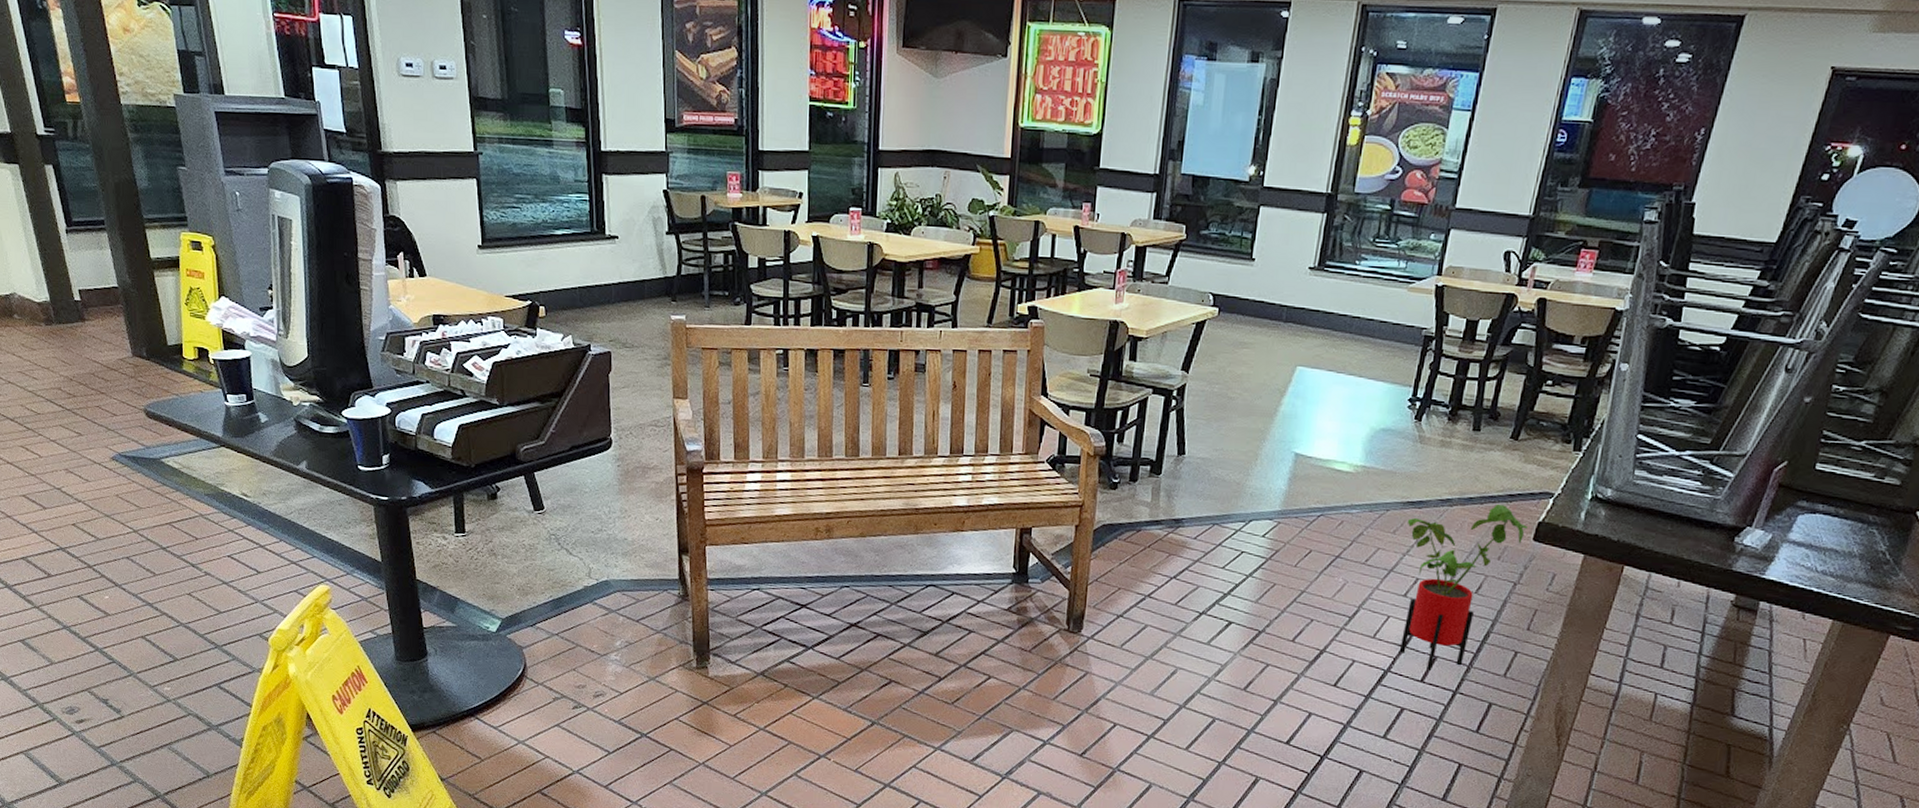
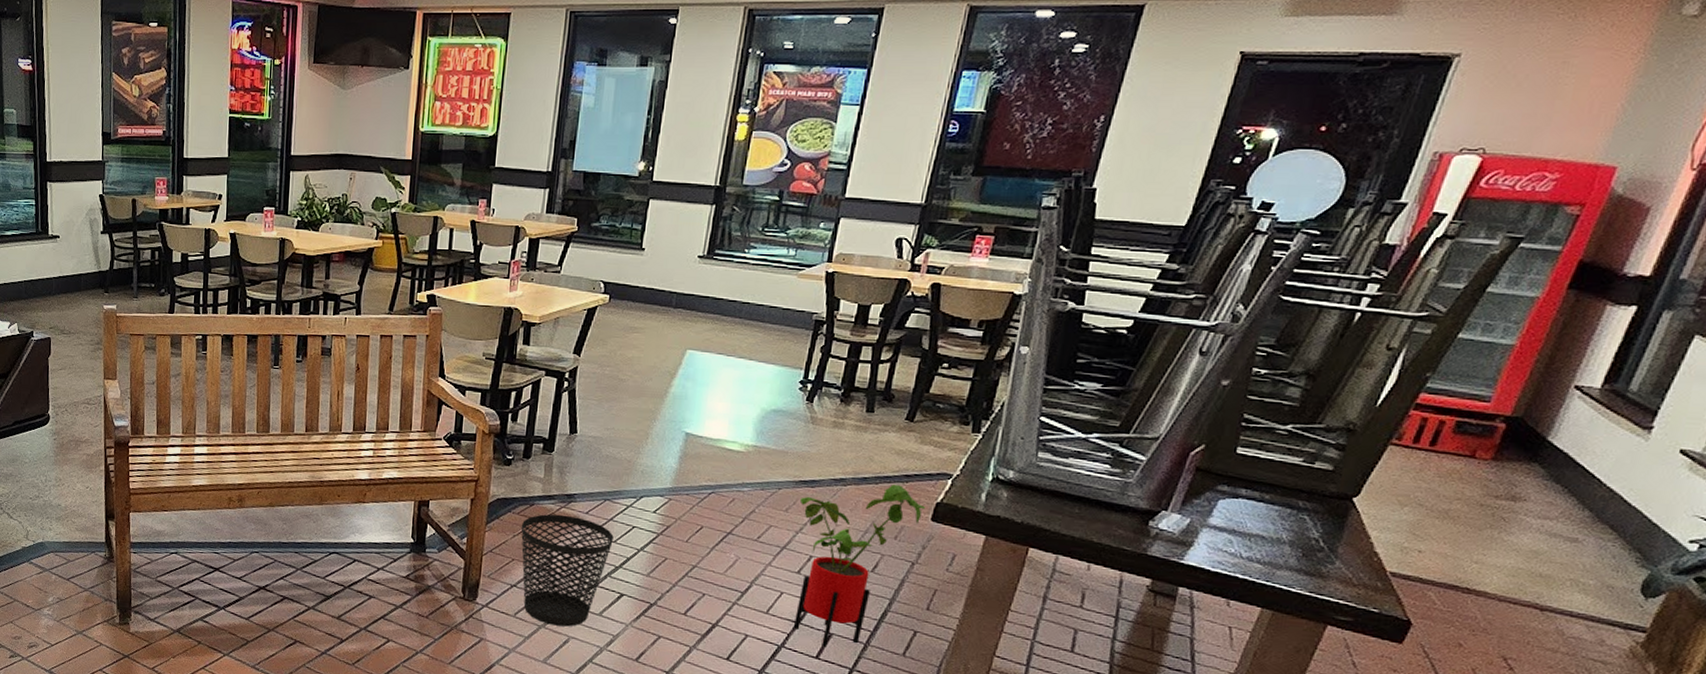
wastebasket: none [1127,540,1222,657] -> present [521,514,614,627]

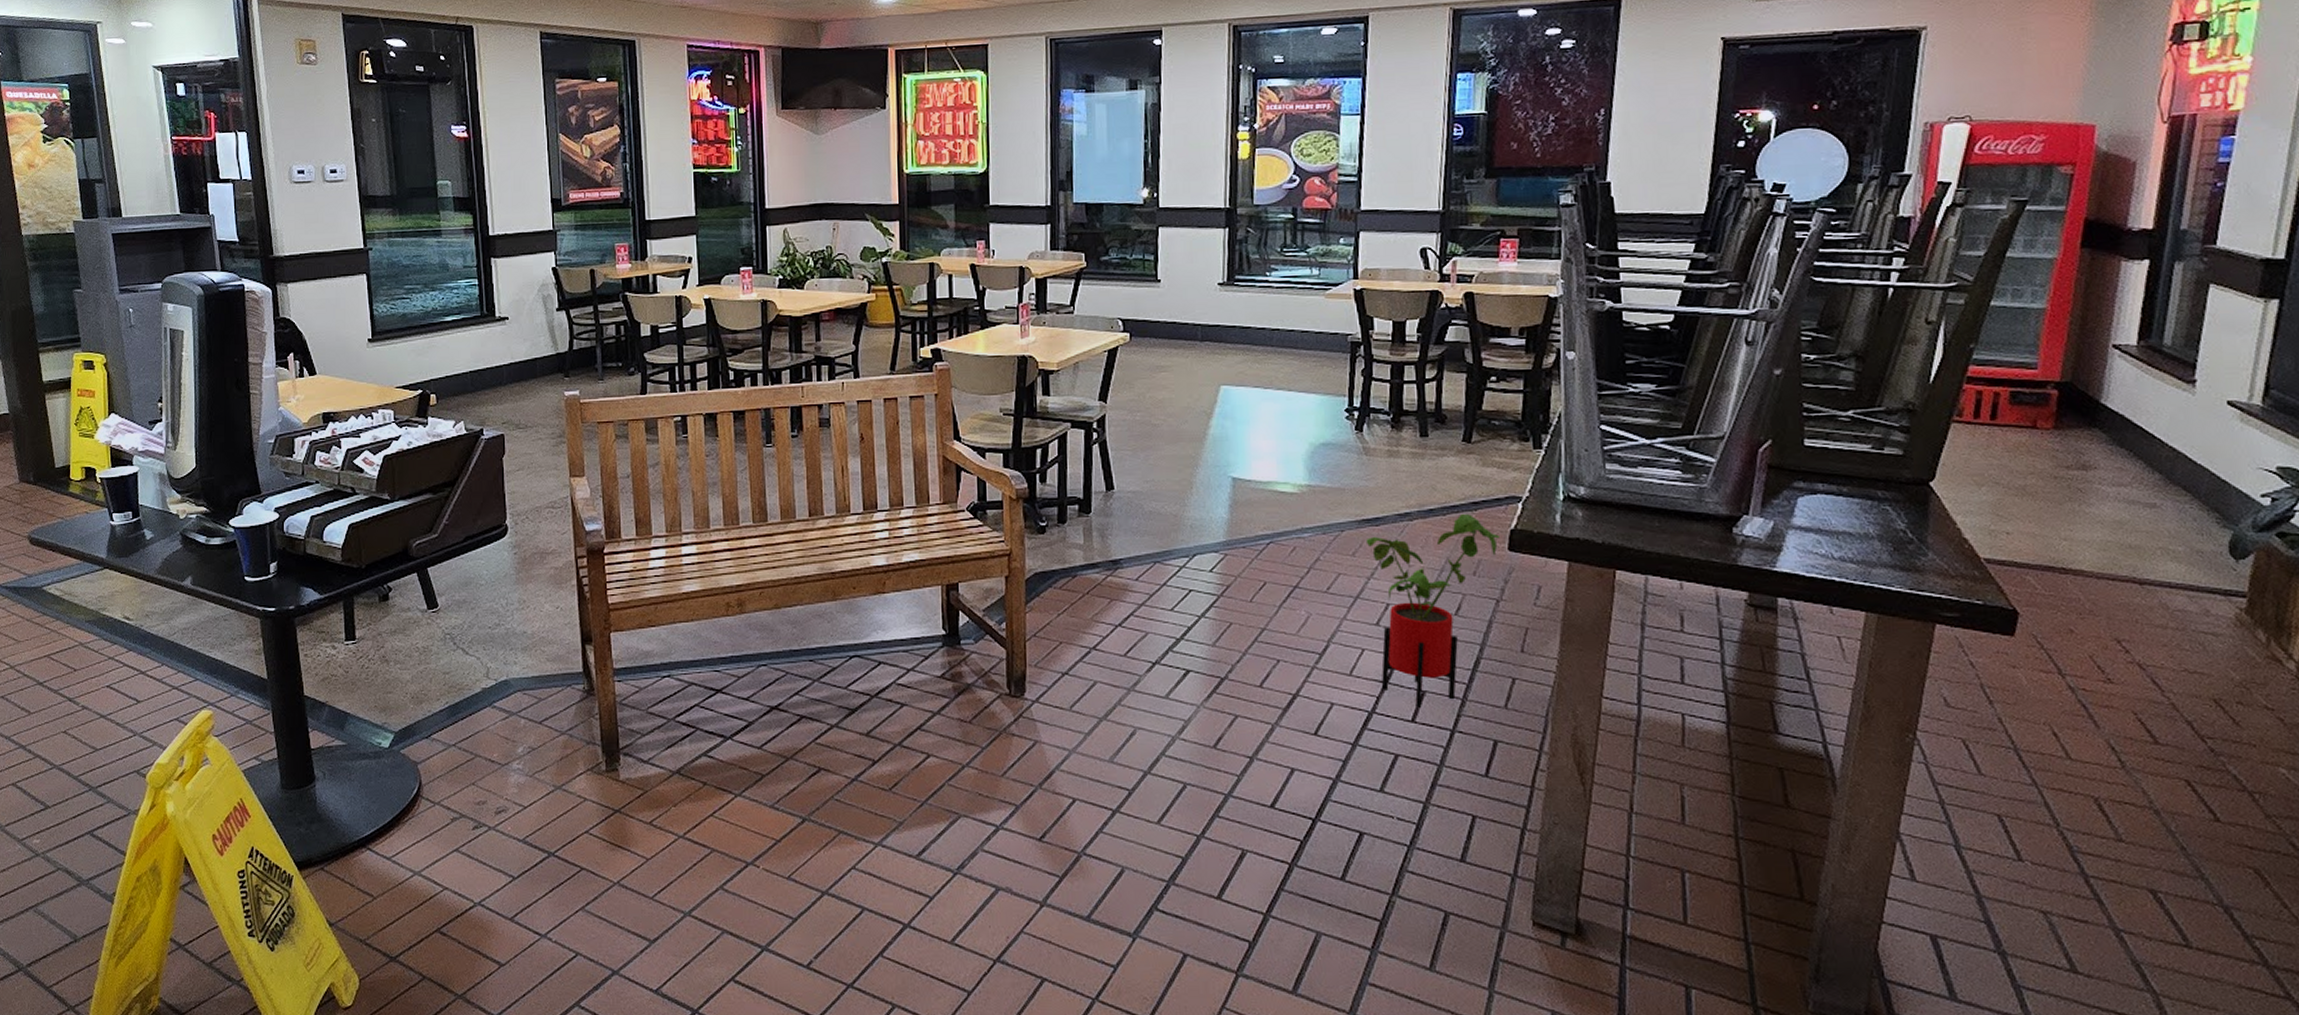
wastebasket: present [521,514,614,627] -> none [1065,584,1170,716]

